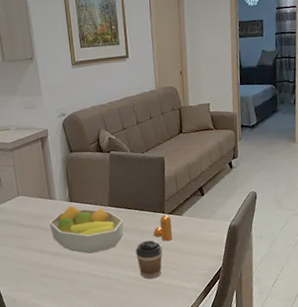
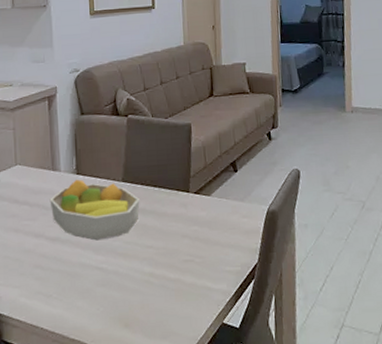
coffee cup: present [135,240,163,279] -> none [152,225,186,276]
pepper shaker: present [153,215,173,241] -> none [175,195,199,227]

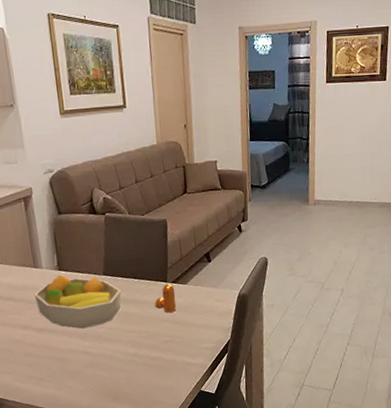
pepper shaker: none [175,195,199,227] -> present [155,284,177,313]

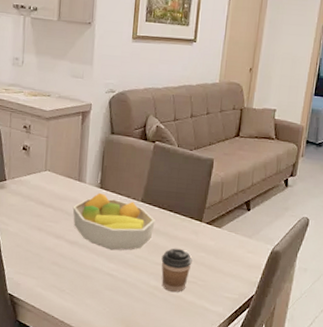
coffee cup: none [134,312,165,355] -> present [161,248,192,292]
pepper shaker: present [155,284,177,313] -> none [185,224,208,253]

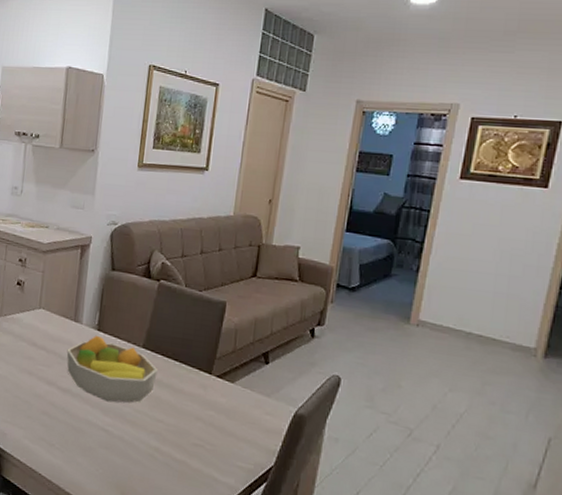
coffee cup: present [161,248,192,292] -> none [163,403,200,456]

